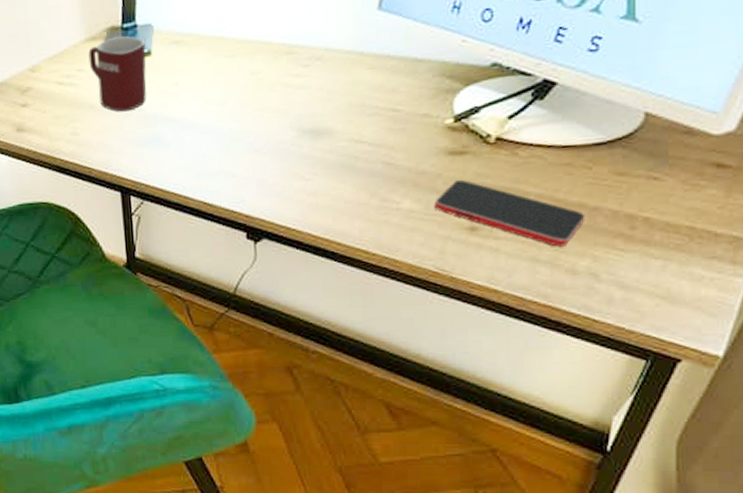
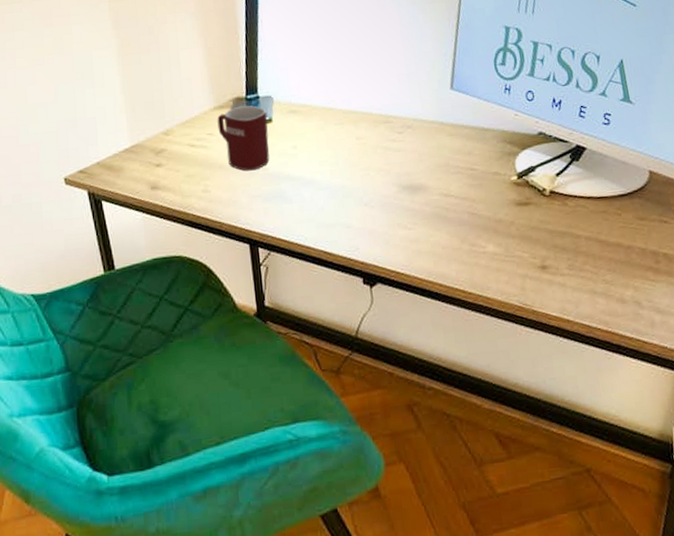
smartphone: present [433,179,586,247] -> none [511,226,624,280]

